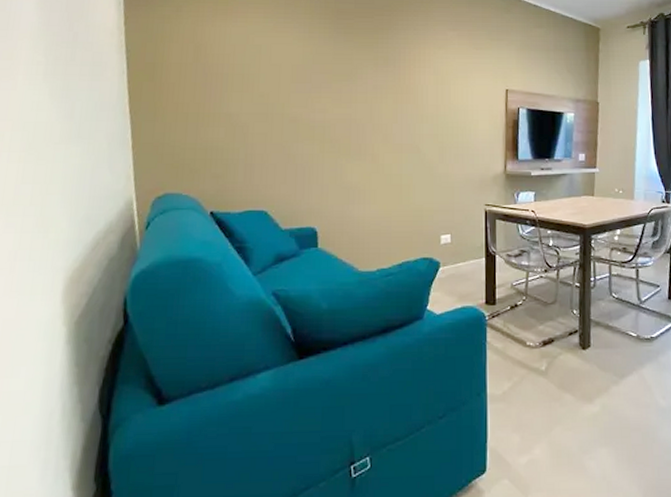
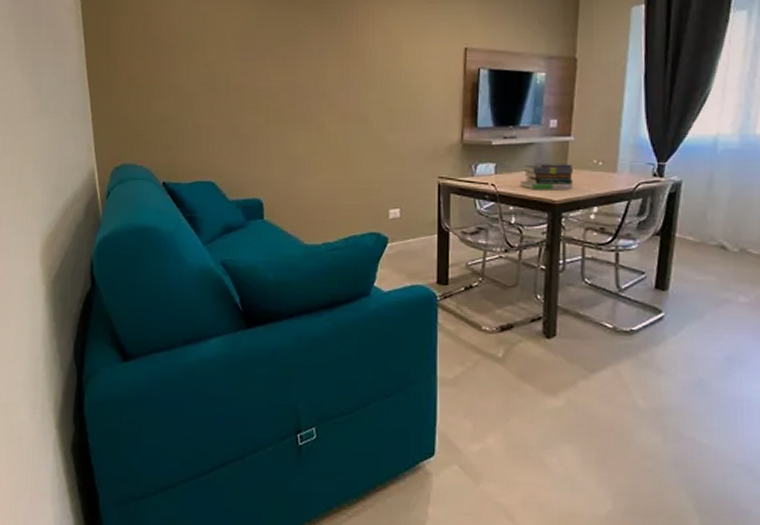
books: none [555,191,600,216] -> present [519,163,573,190]

